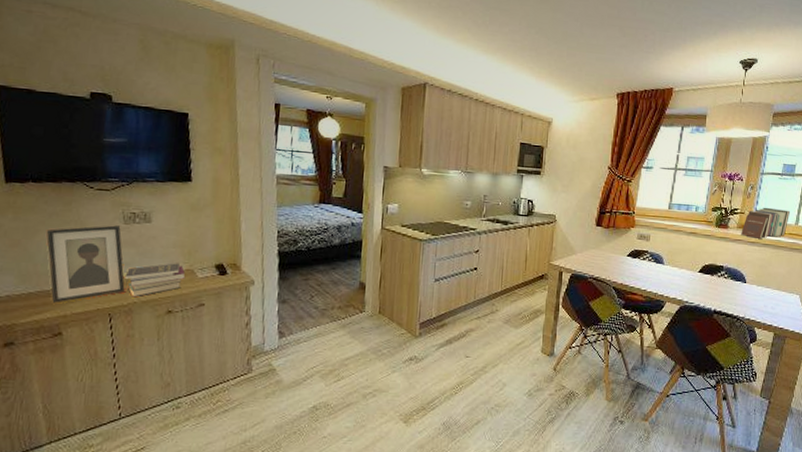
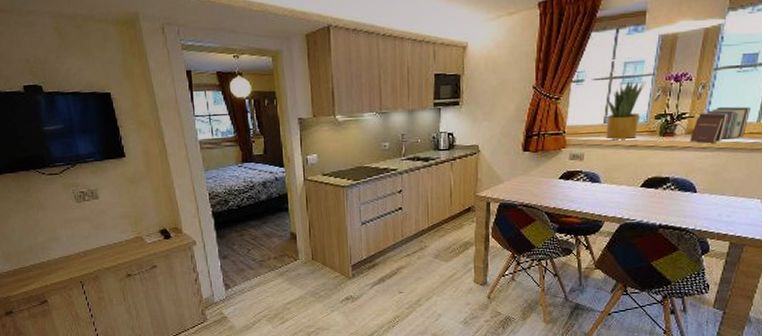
picture frame: present [46,225,125,304] -> none [15,204,89,277]
books: present [125,263,186,298] -> none [86,232,137,266]
planter: none [670,173,705,227] -> present [606,79,646,141]

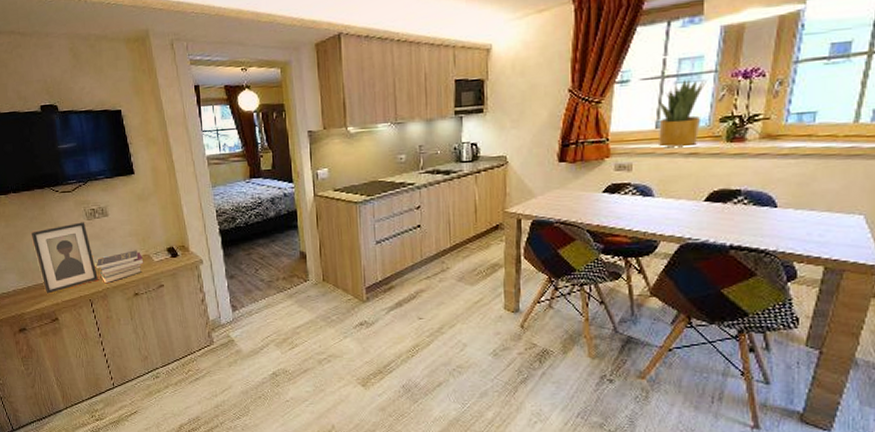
picture frame: none [15,204,89,277] -> present [30,222,98,294]
books: none [86,232,137,266] -> present [96,250,144,284]
books: present [690,106,752,144] -> none [766,104,846,150]

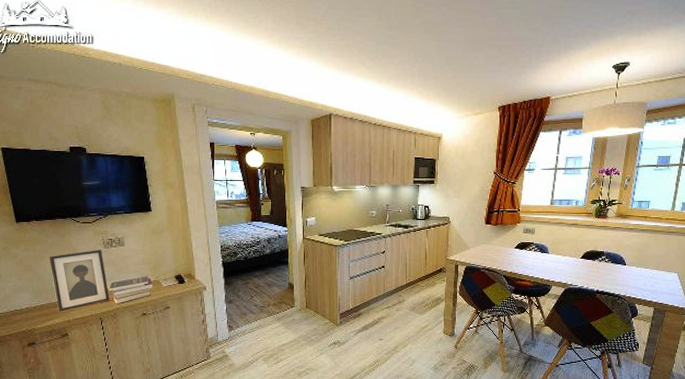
planter: present [658,78,707,148] -> none [553,171,583,219]

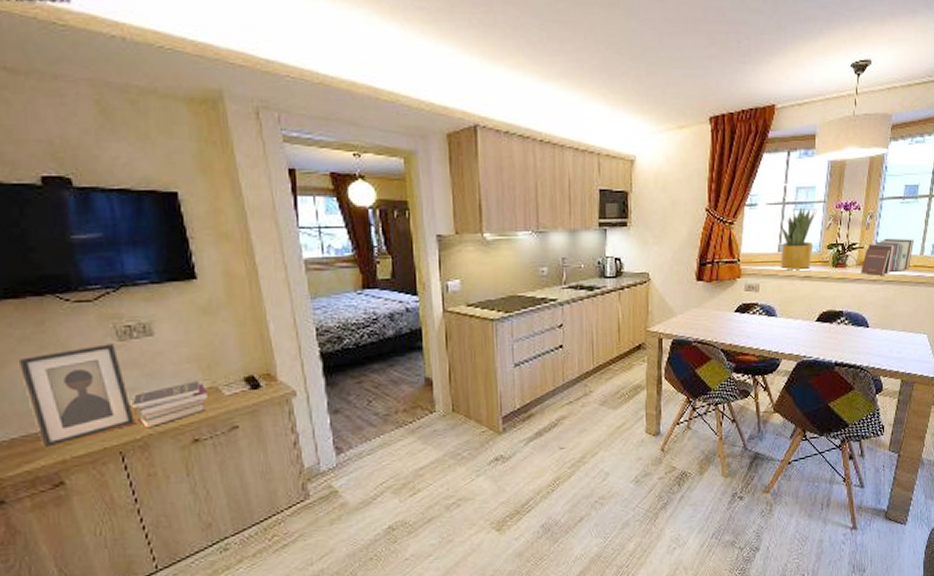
planter: none [553,171,583,219] -> present [780,206,818,271]
books: none [619,196,667,226] -> present [861,238,915,276]

